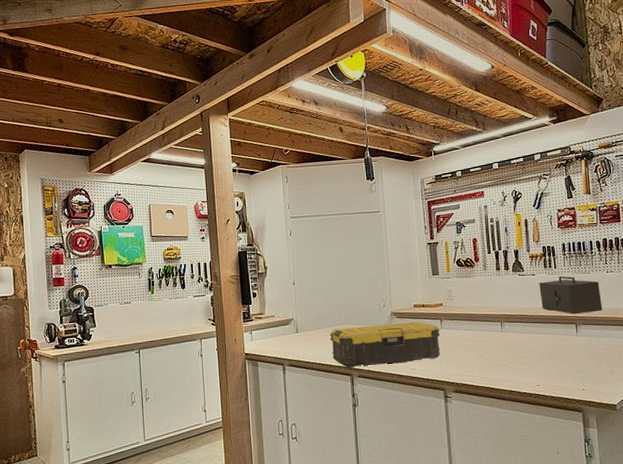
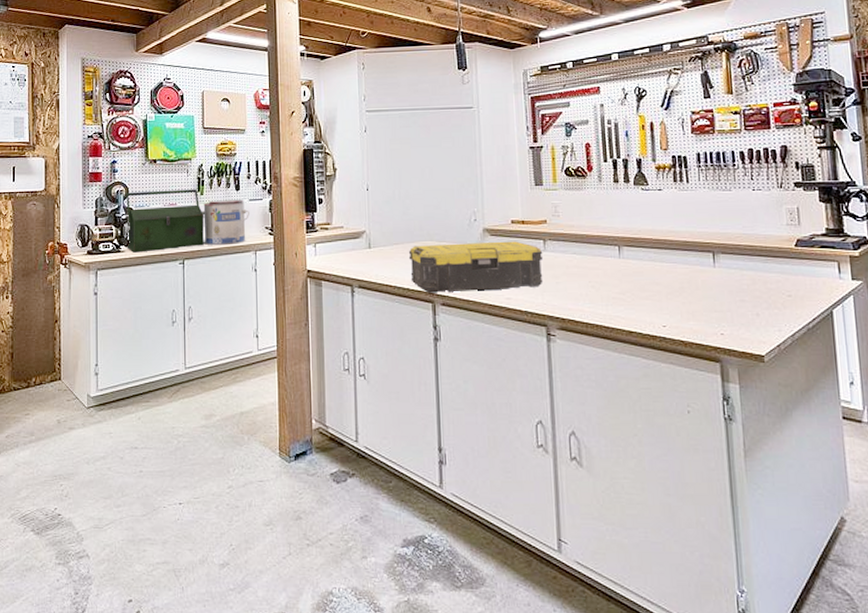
tool box: none [86,289,156,345] -> present [126,189,204,253]
paint can: none [153,296,194,337] -> present [202,199,249,246]
tool box: present [539,276,603,315] -> none [667,192,747,241]

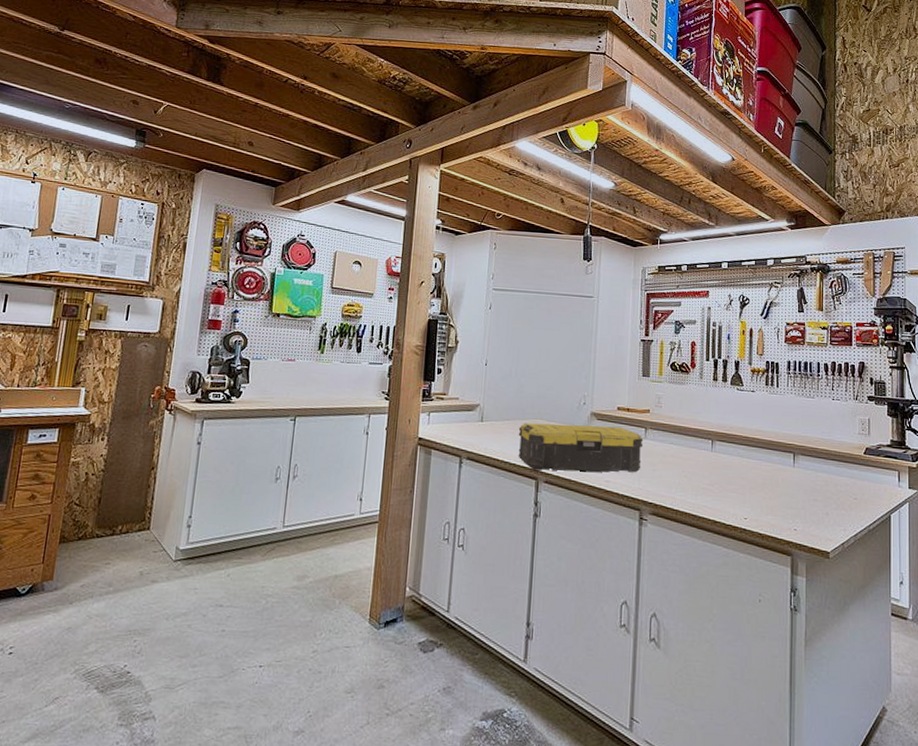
tool box: present [126,189,204,253] -> none [238,343,322,405]
paint can: present [202,199,249,246] -> none [318,360,368,407]

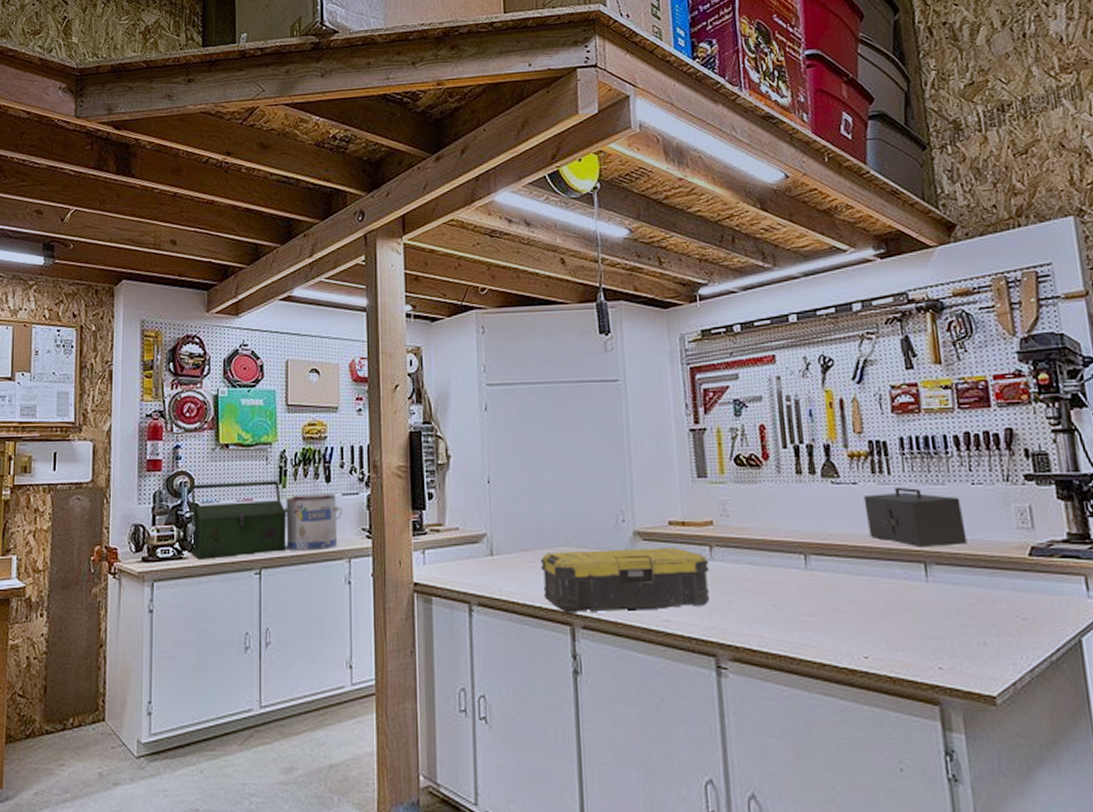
tool box: none [238,343,322,405] -> present [190,481,286,560]
paint can: none [318,360,368,407] -> present [284,493,342,552]
tool box: none [758,396,824,443] -> present [863,487,968,548]

